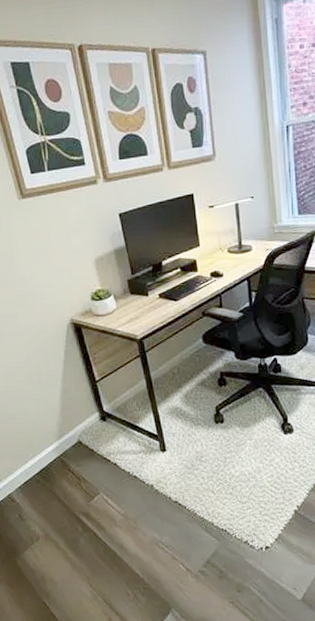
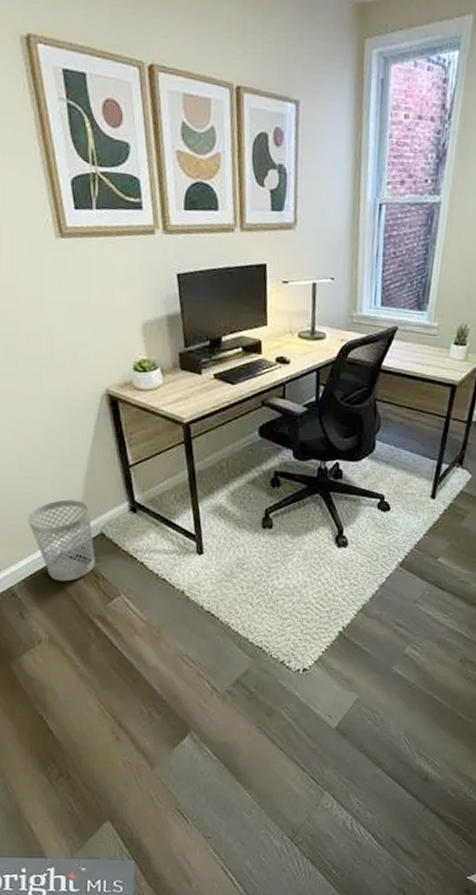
wastebasket: none [17,415,76,486] -> present [27,499,95,582]

